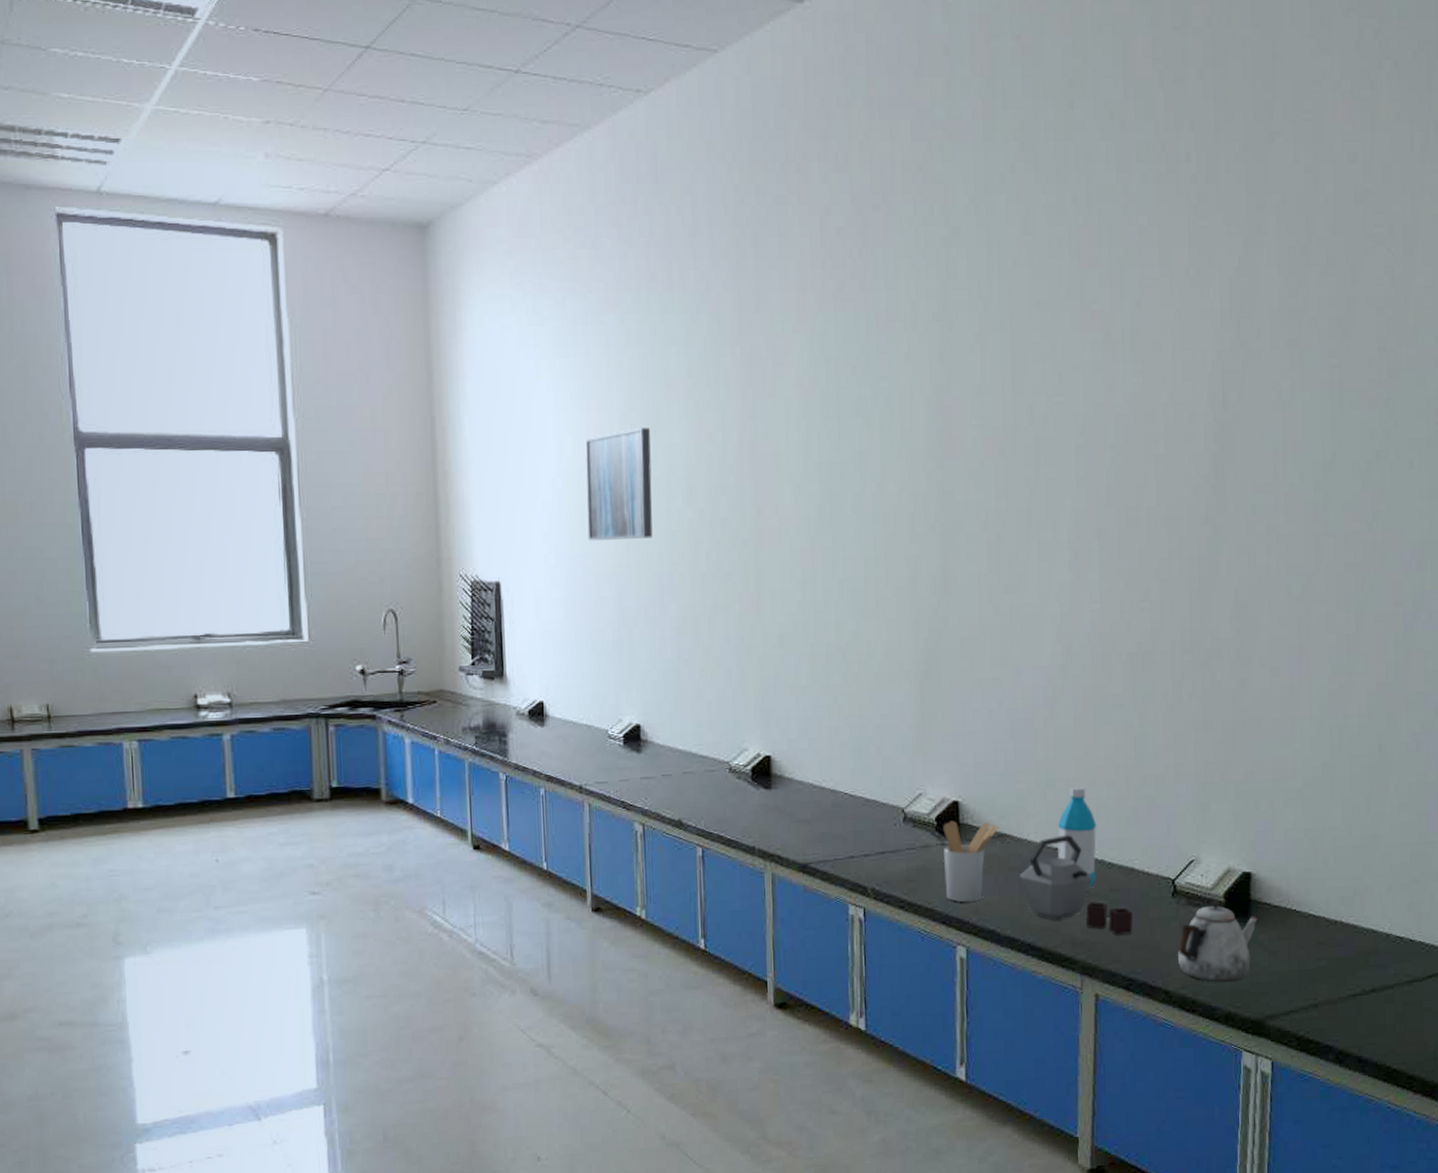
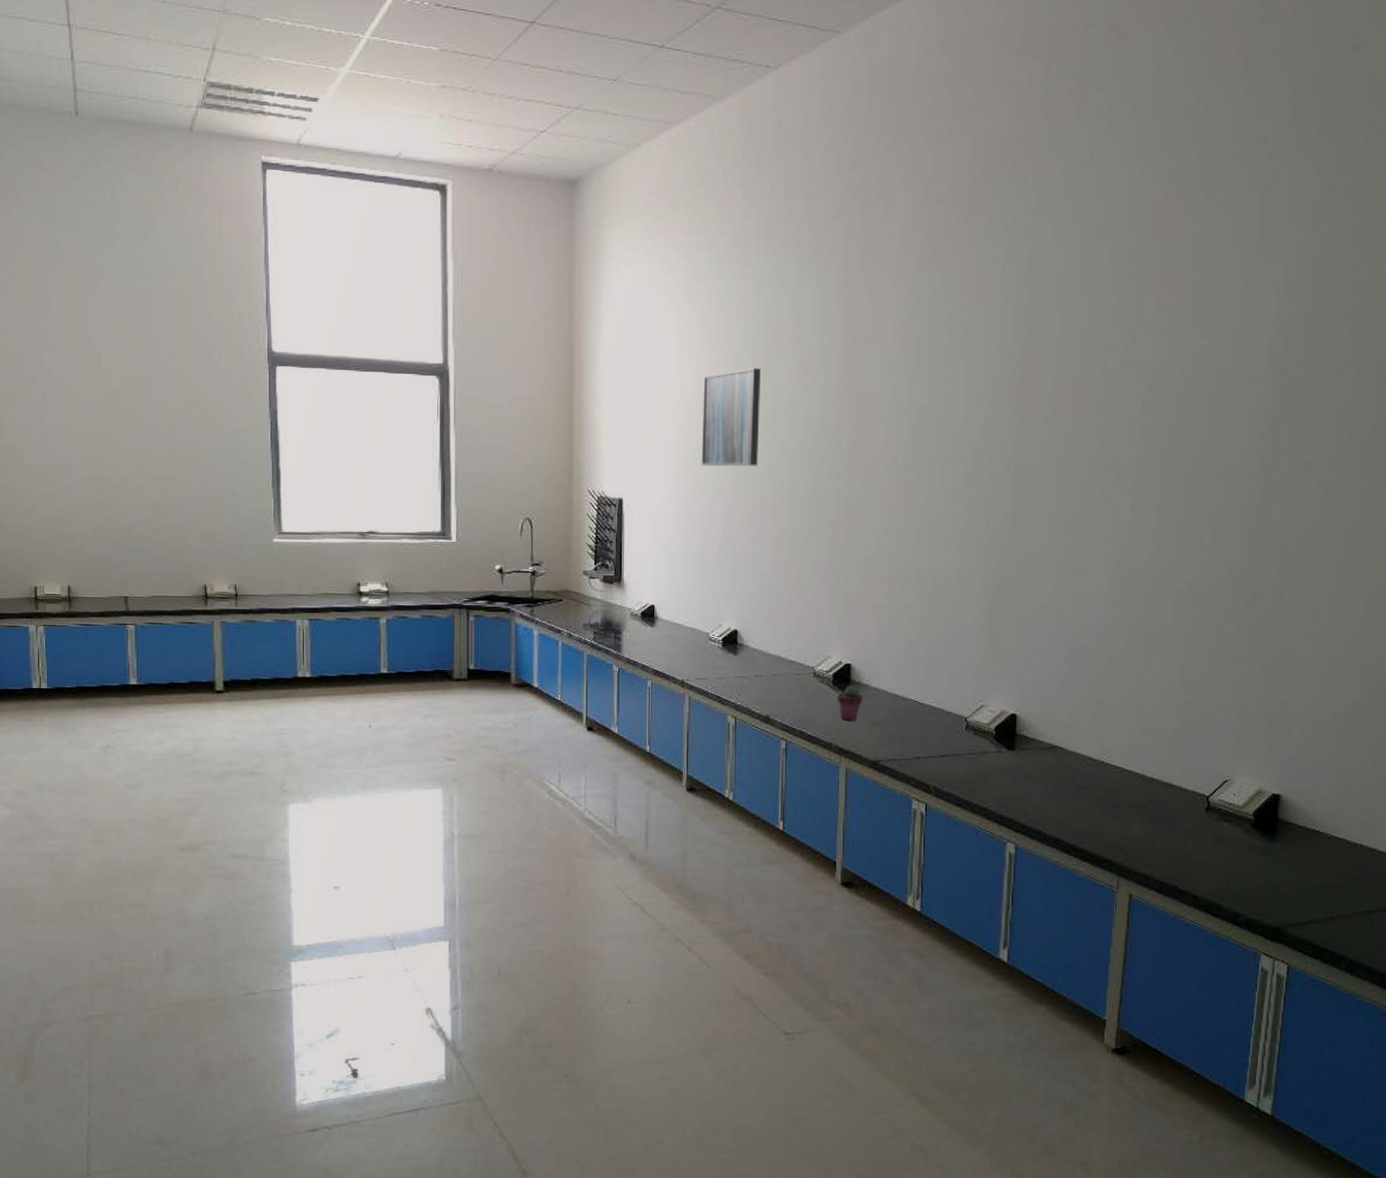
potted succulent: none [757,779,787,820] -> present [837,685,863,721]
utensil holder: present [943,820,999,903] -> none [999,731,1052,805]
kettle: present [1020,835,1133,935] -> none [1067,750,1168,843]
water bottle: present [1057,787,1097,888] -> none [1103,708,1141,799]
teapot: present [1178,901,1258,982] -> none [1207,818,1283,891]

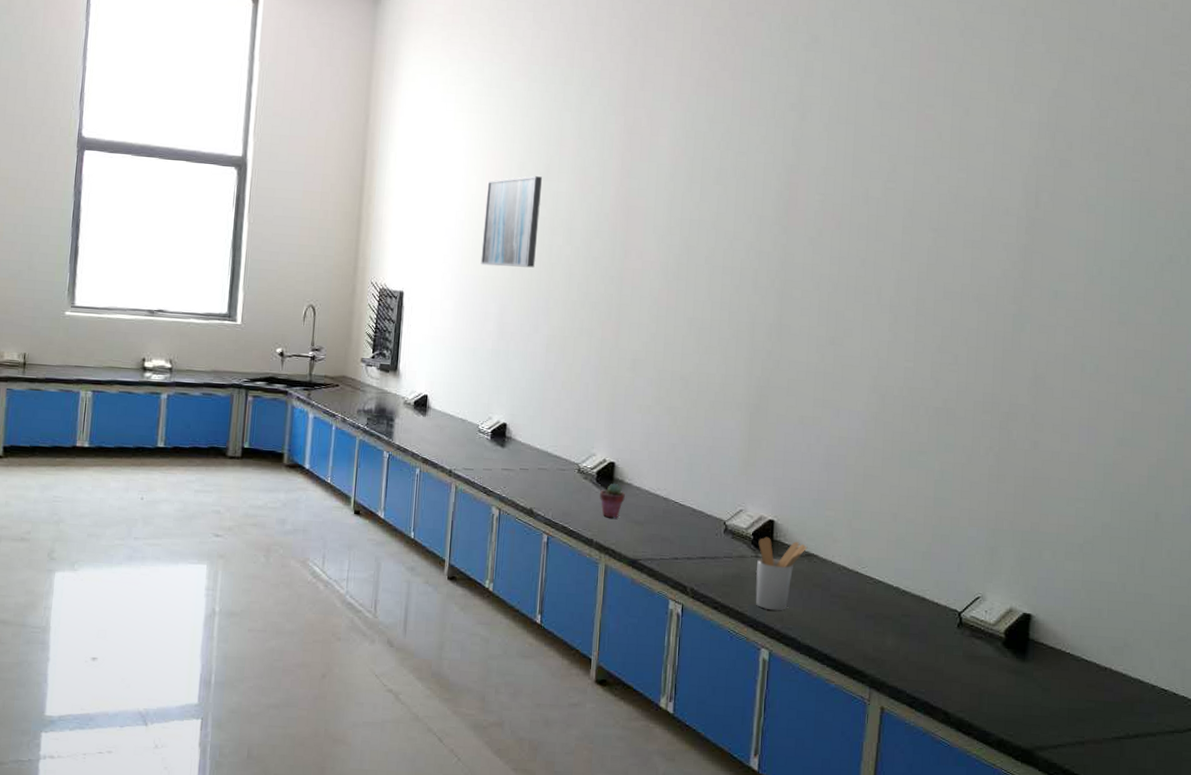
utensil holder: none [999,731,1052,805] -> present [755,536,808,611]

